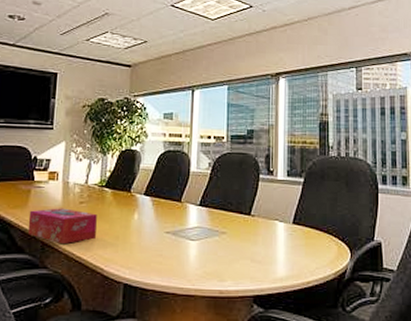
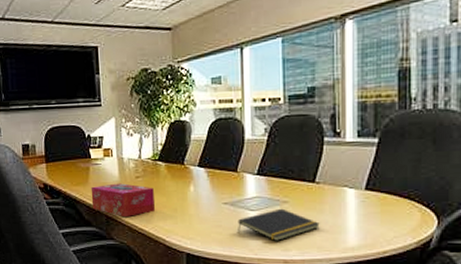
notepad: none [178,239,253,271] -> present [238,208,320,241]

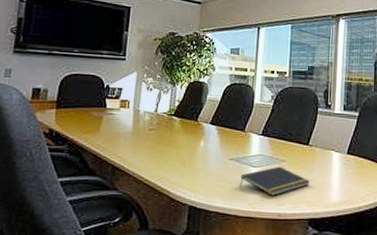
tissue box: present [91,183,155,218] -> none [99,134,165,168]

